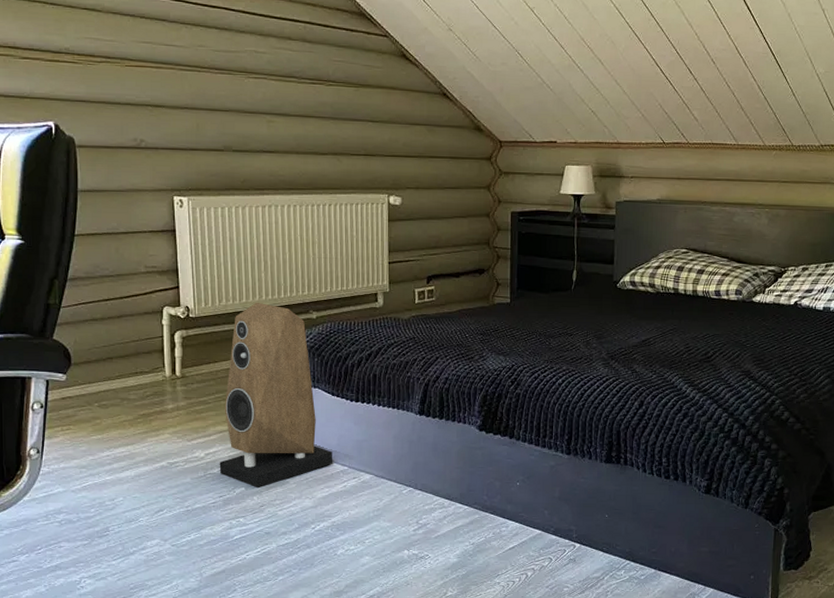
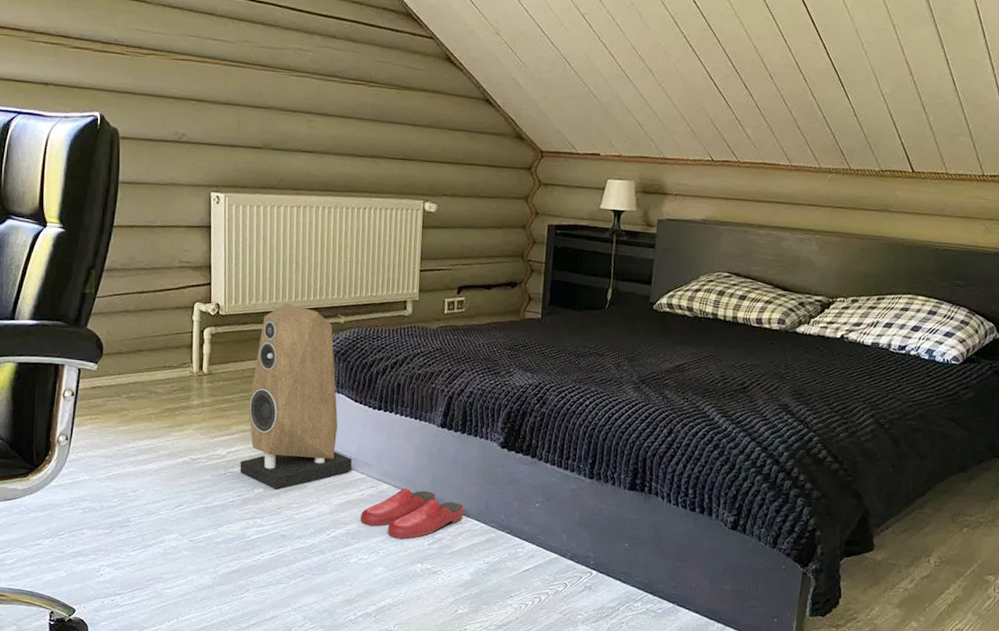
slippers: none [345,476,446,527] -> present [360,487,464,540]

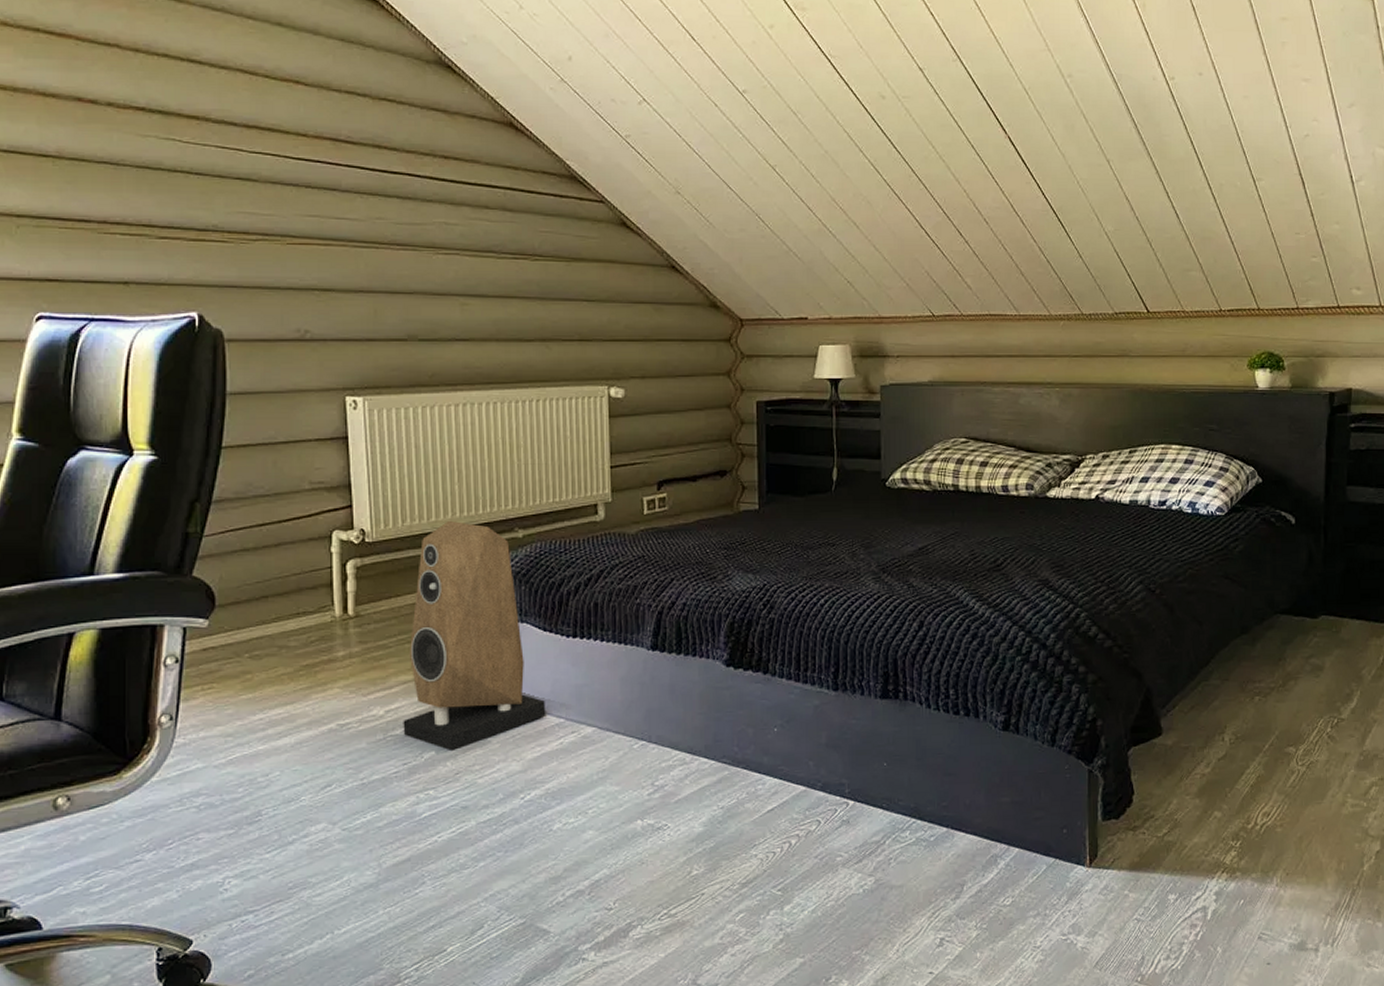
slippers: present [360,487,464,540] -> none [561,728,687,793]

